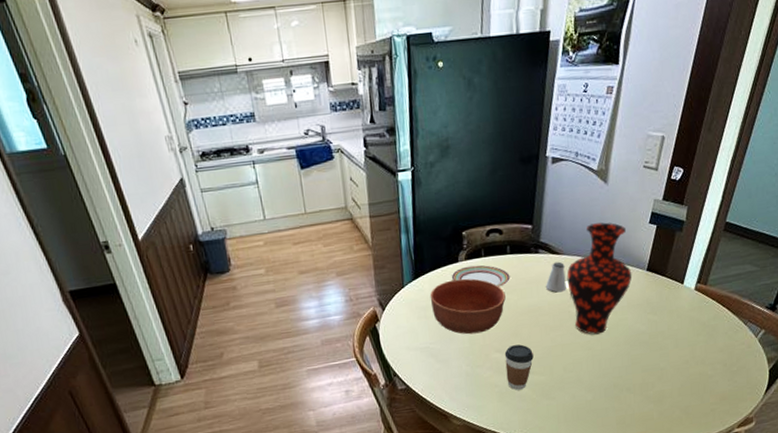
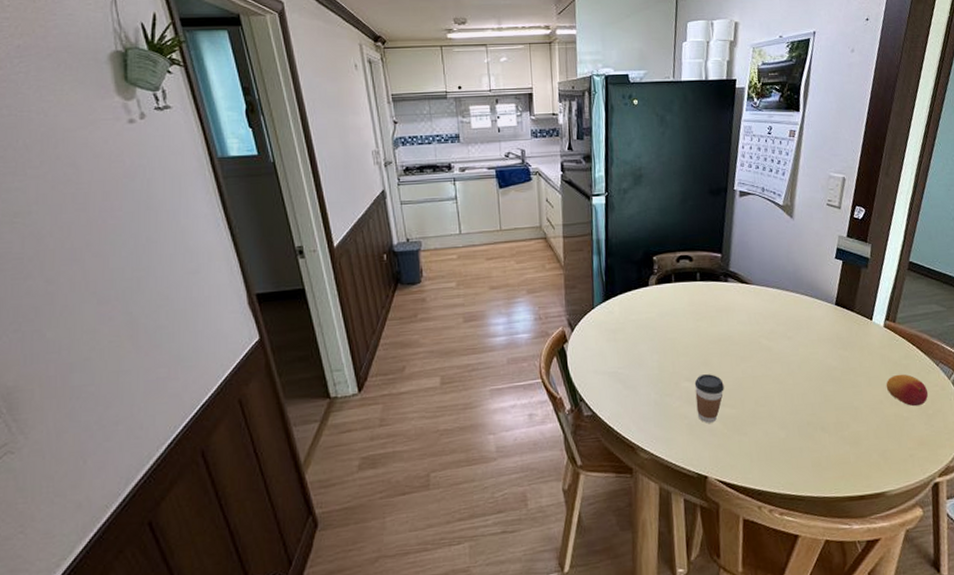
bowl: present [429,278,506,335] -> none [619,303,696,361]
plate: present [451,265,510,287] -> none [641,290,700,314]
saltshaker: present [545,261,567,293] -> none [735,291,756,322]
vase: present [567,222,633,335] -> none [756,255,821,368]
fruit: none [693,334,734,365] -> present [886,374,929,407]

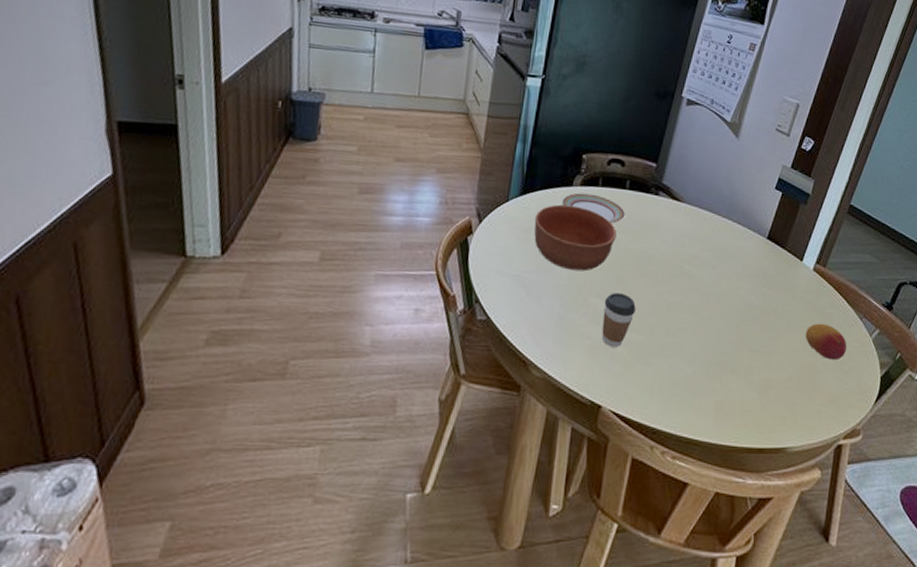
bowl: none [619,303,696,361] -> present [534,204,617,272]
plate: none [641,290,700,314] -> present [562,193,625,224]

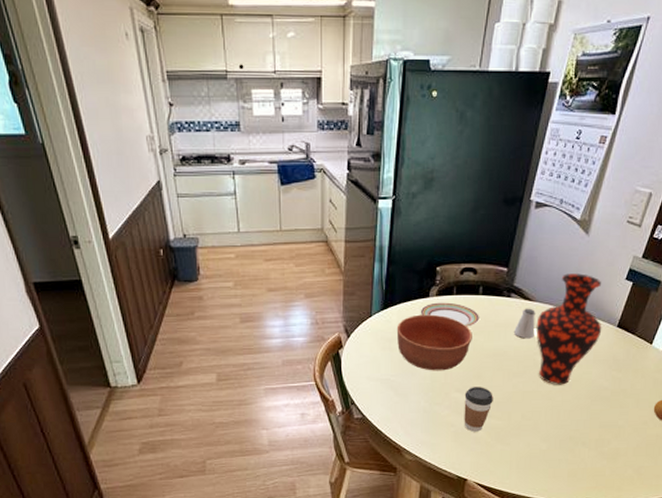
saltshaker: none [660,209,685,243] -> present [513,308,537,339]
vase: none [683,176,752,299] -> present [536,273,602,385]

